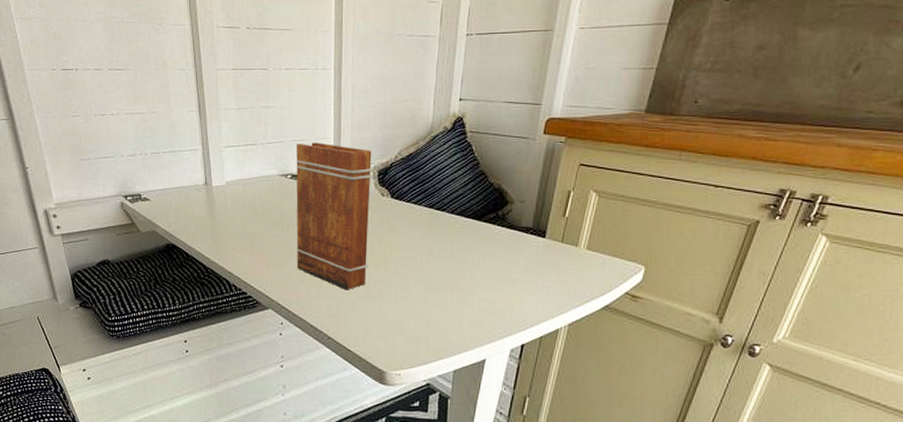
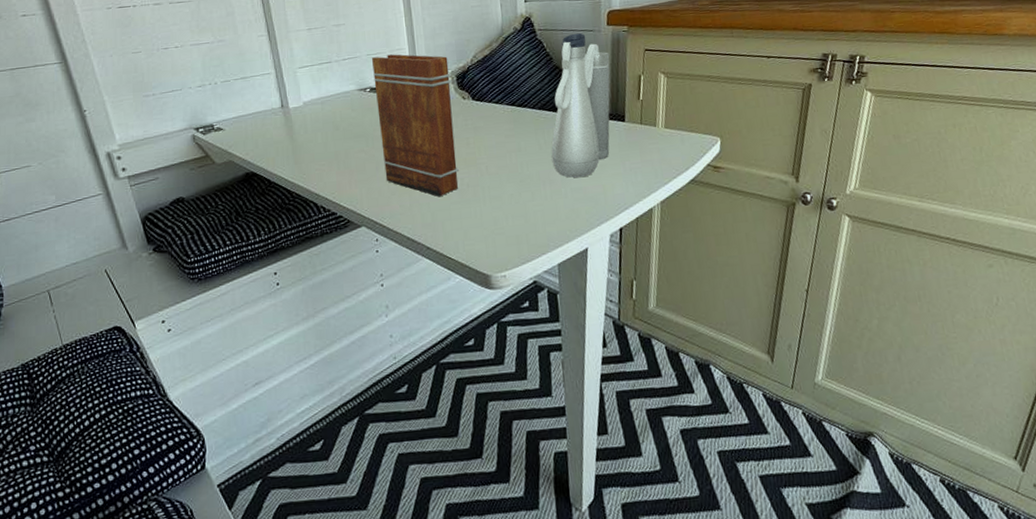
water bottle: none [463,139,541,289] -> present [551,33,610,178]

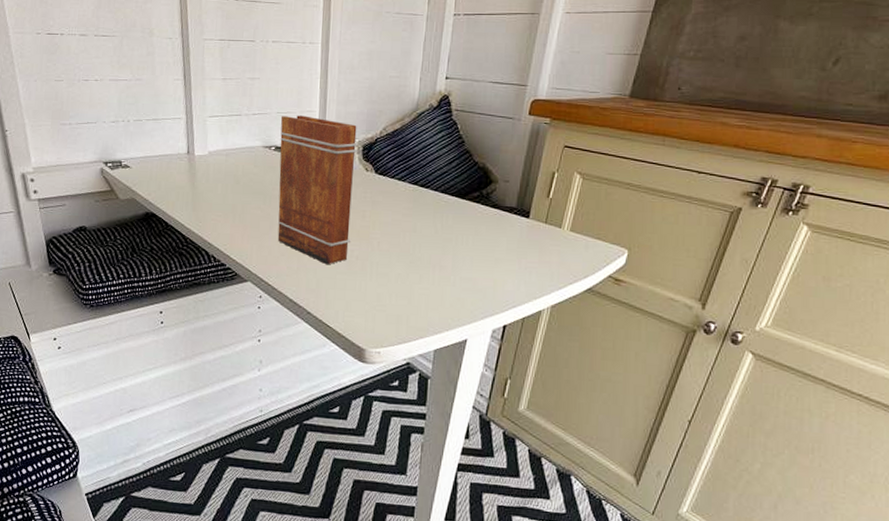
water bottle: present [551,33,610,178] -> none [446,118,526,269]

